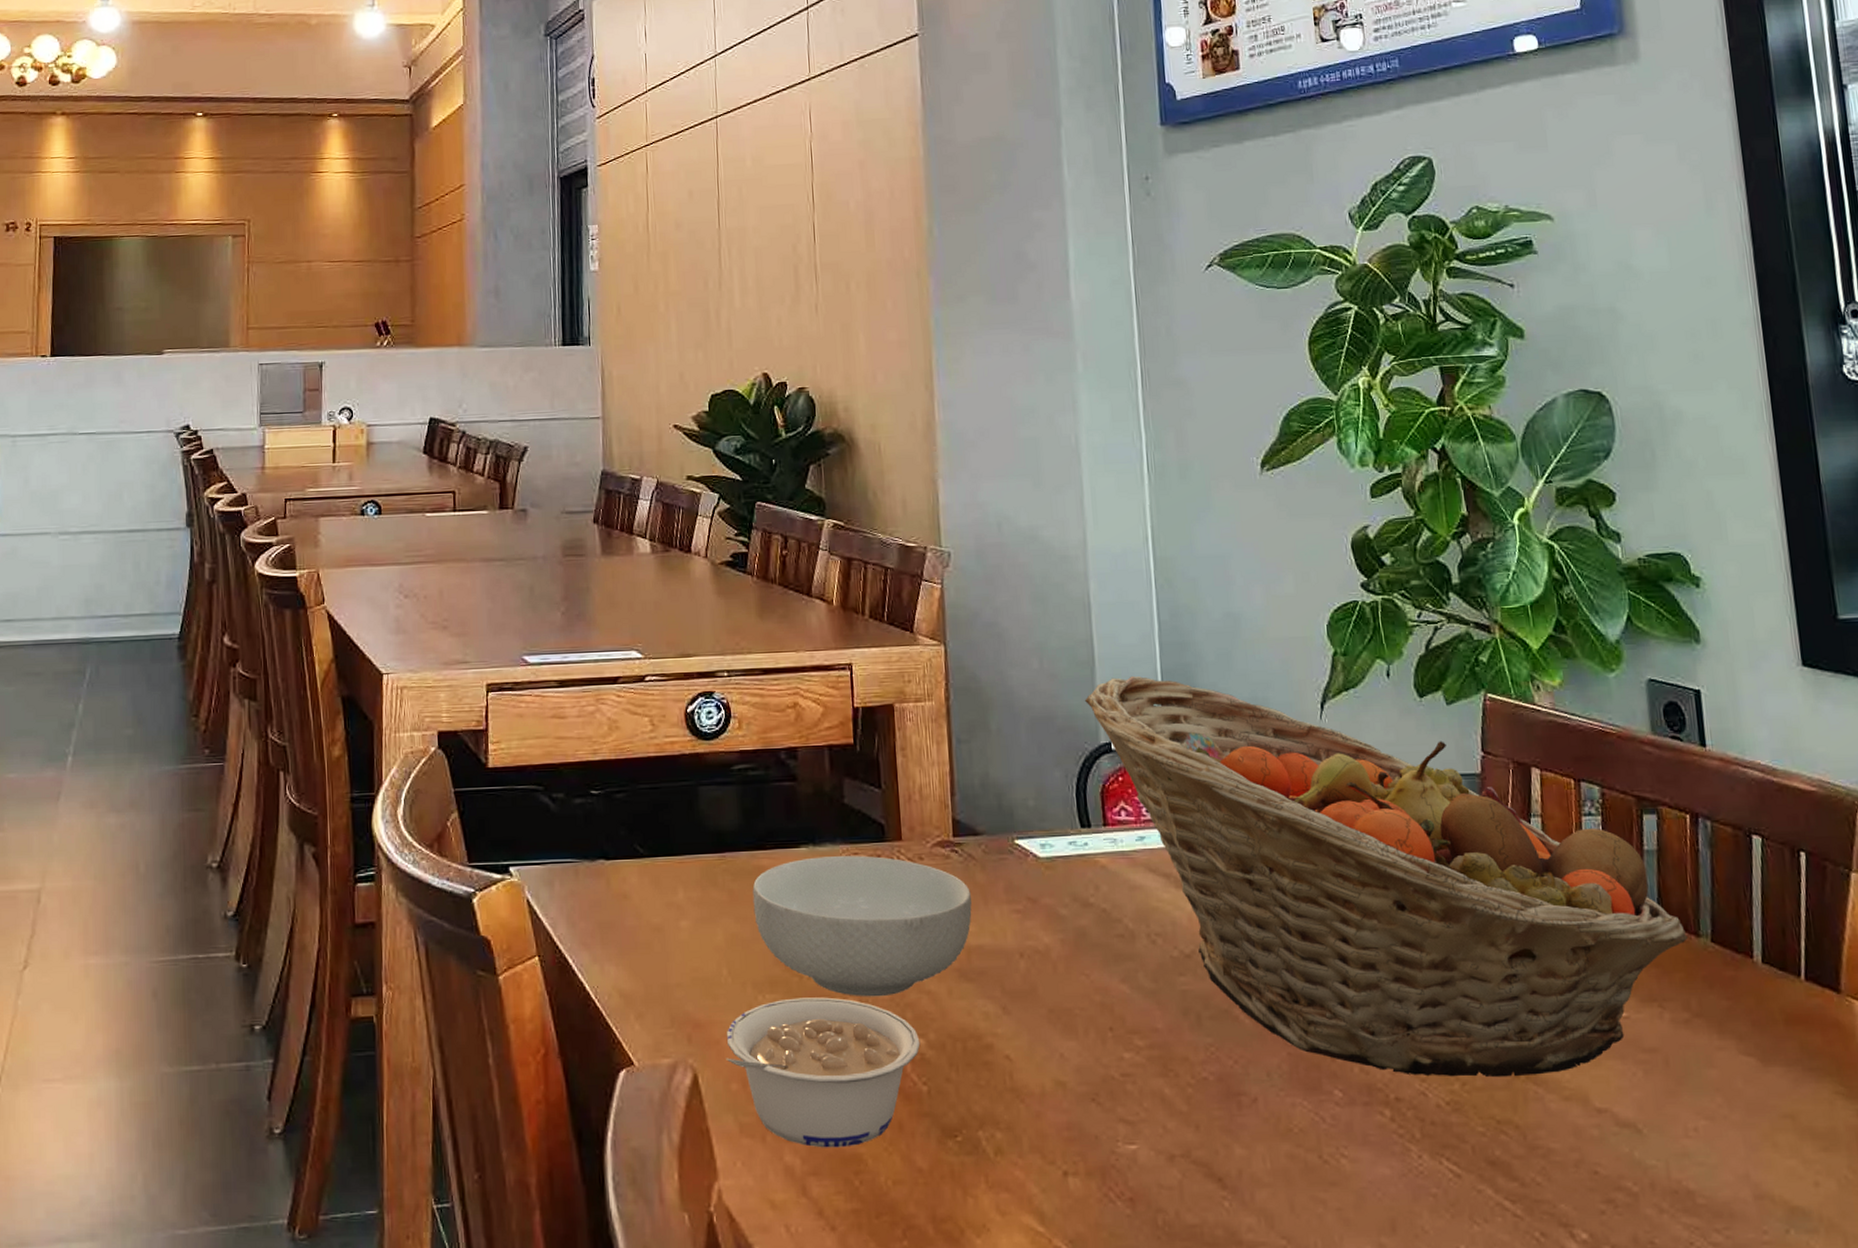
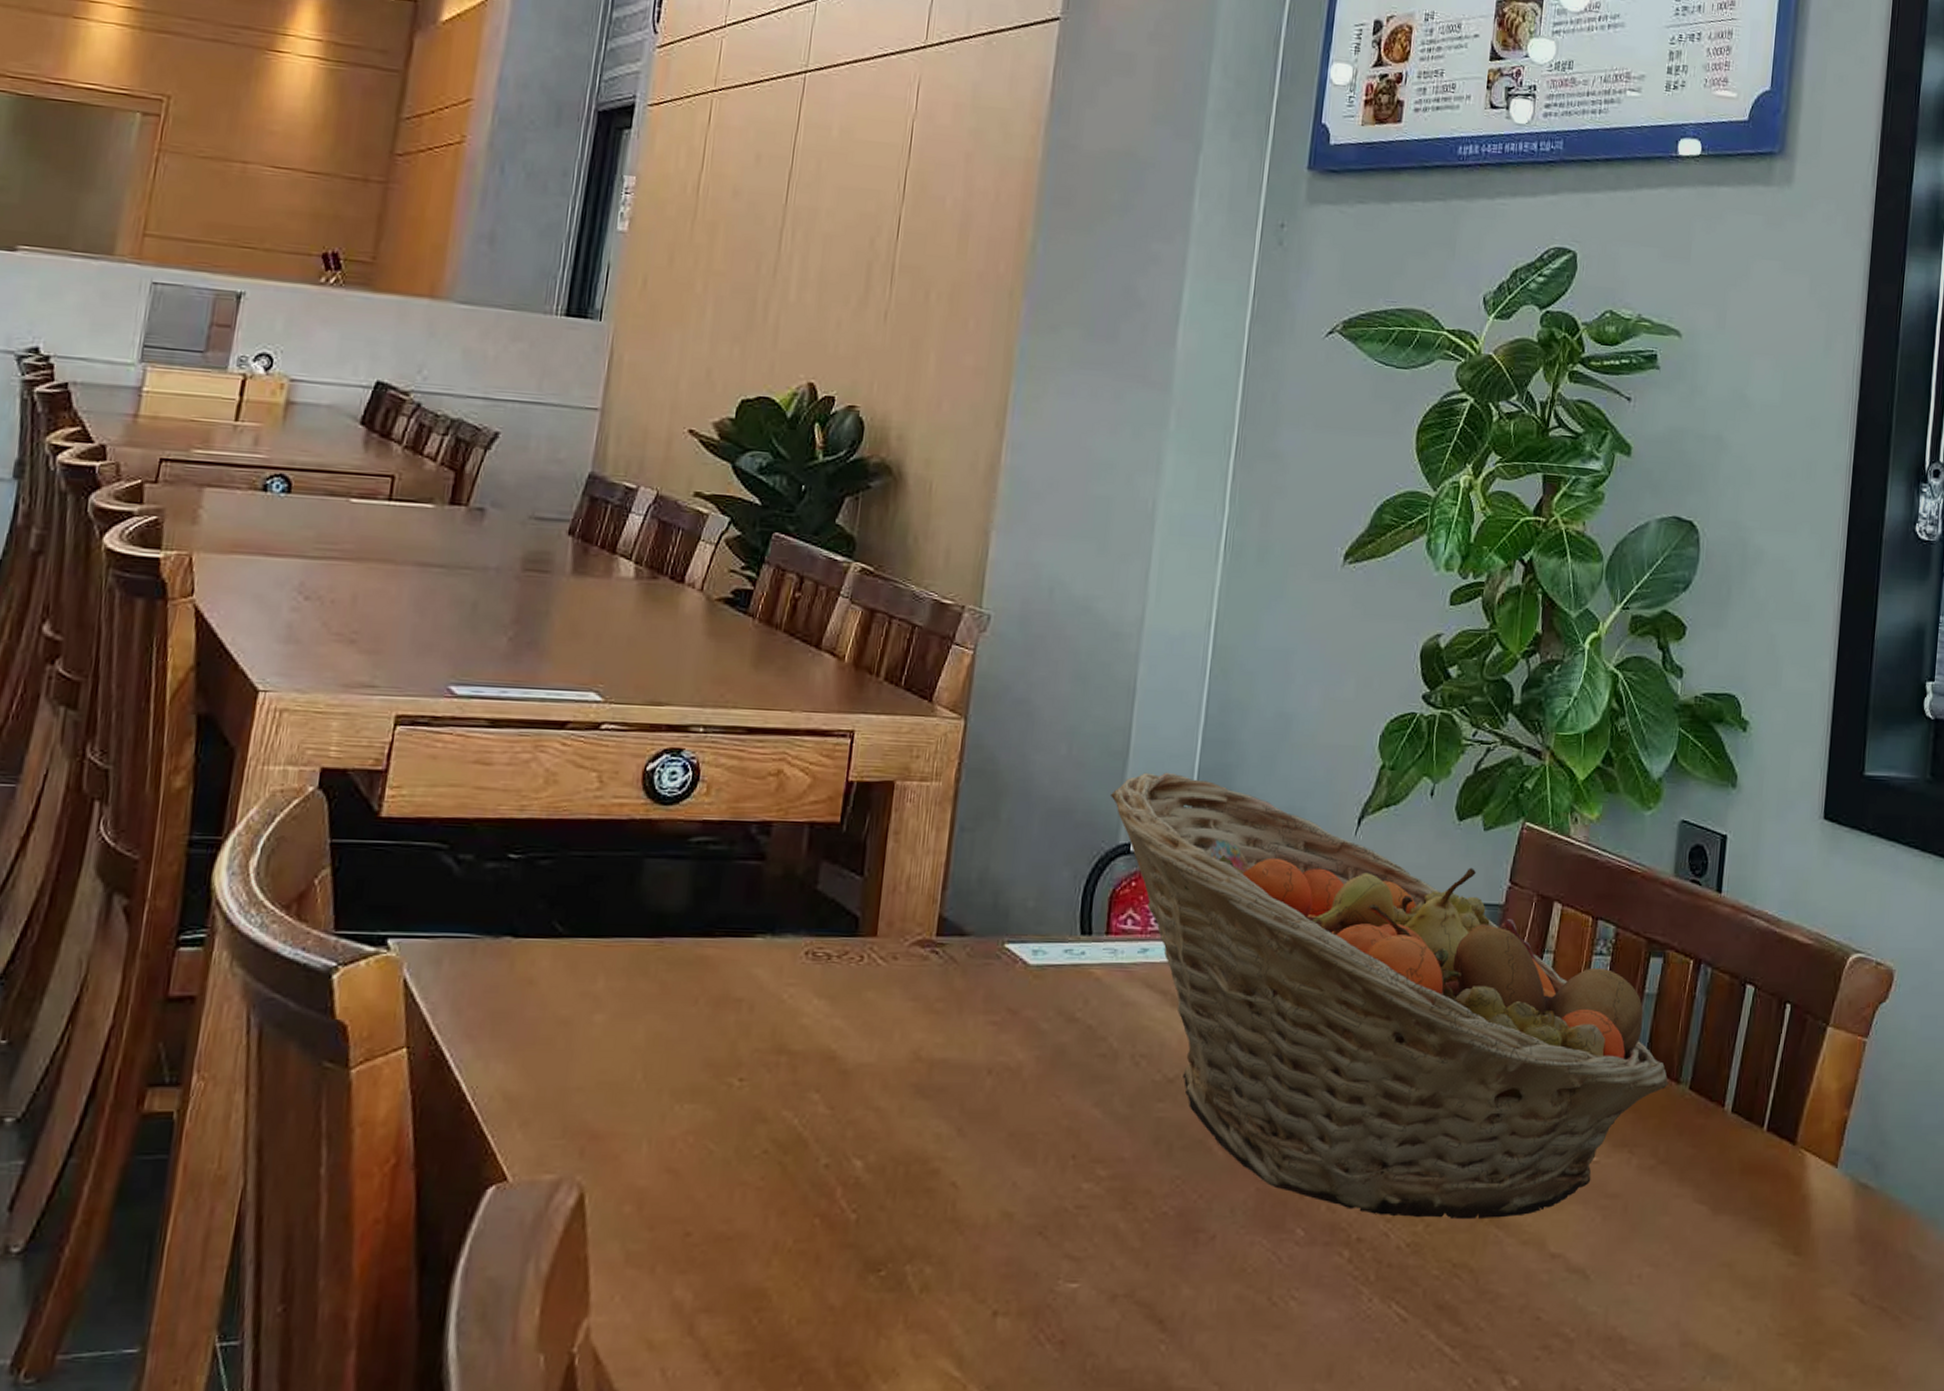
legume: present [726,997,921,1148] -> none [623,1109,858,1281]
cereal bowl: present [752,855,972,997] -> none [686,949,945,1112]

